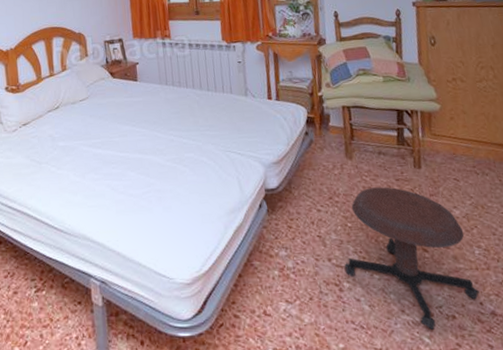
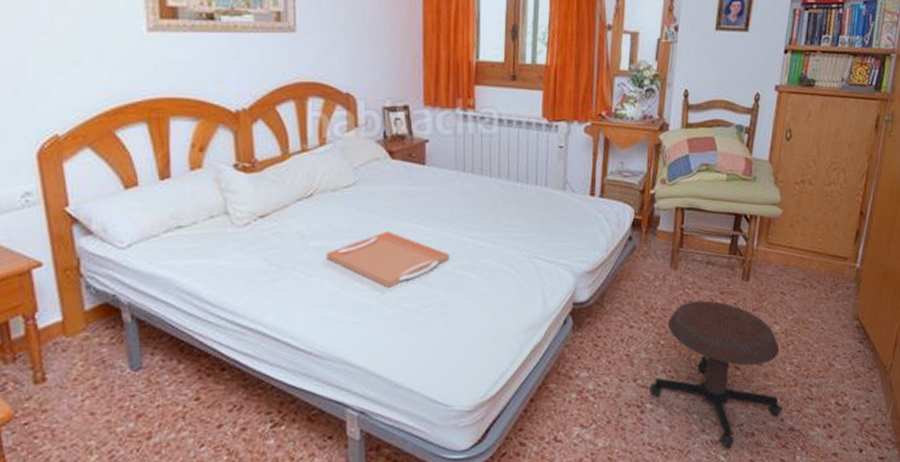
serving tray: none [70,132,161,178] -> present [326,230,450,288]

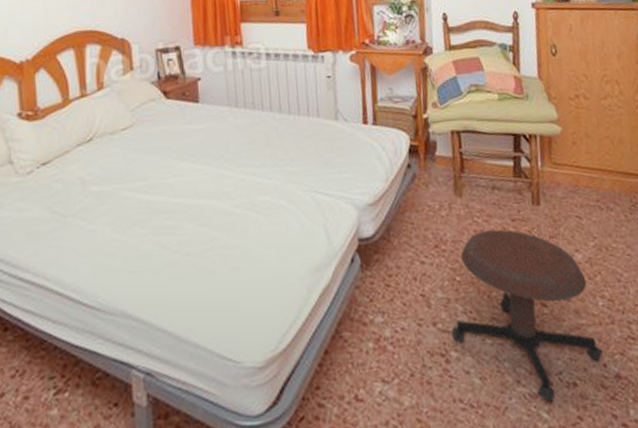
serving tray: present [326,230,450,288] -> none [106,171,229,232]

